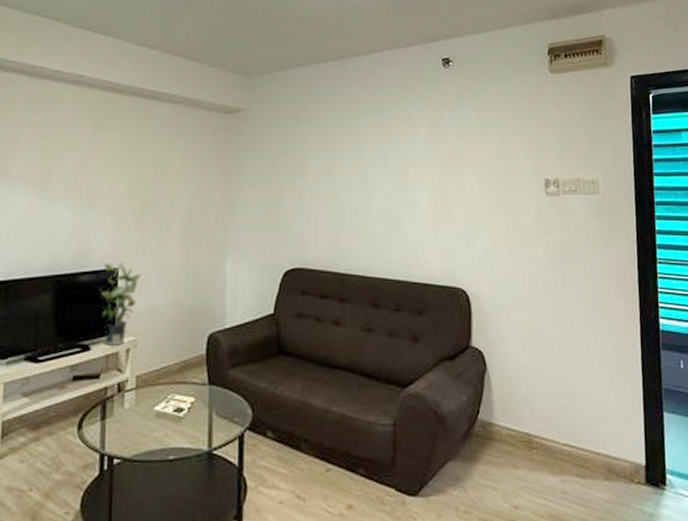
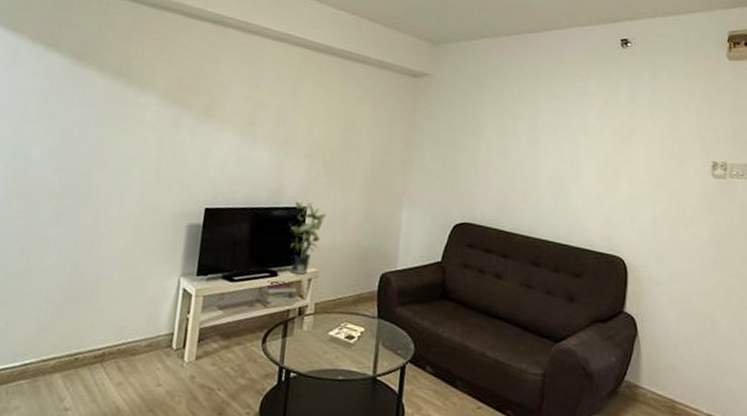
books: none [68,354,116,389] -> present [257,280,298,309]

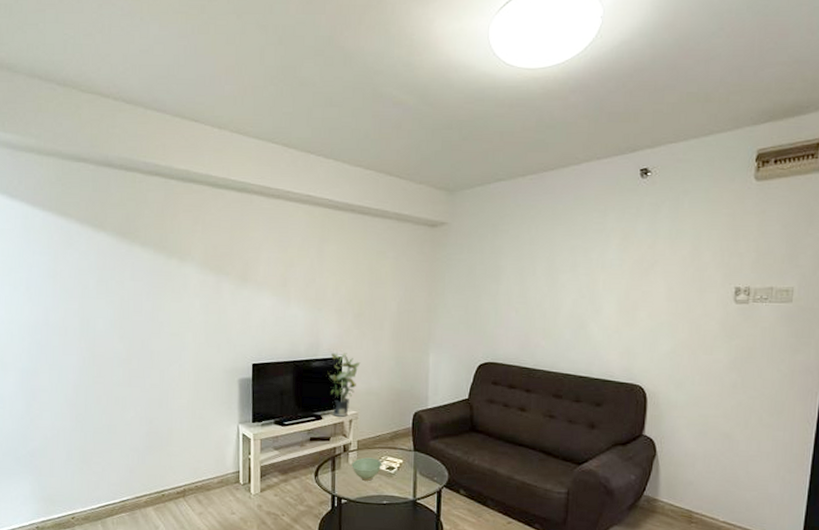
books: present [257,280,298,309] -> none [306,422,342,447]
bowl: none [306,323,341,351] -> present [352,457,382,481]

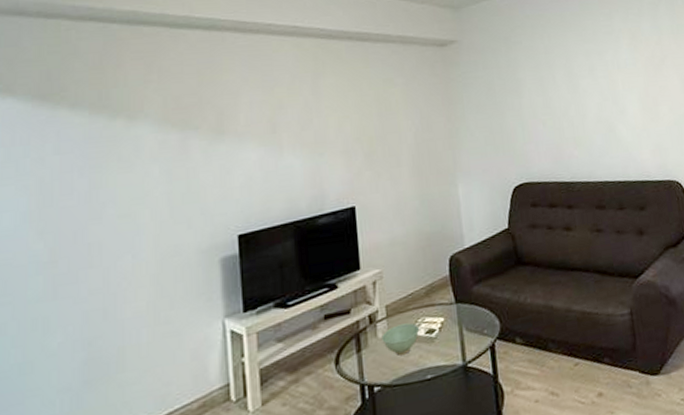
potted plant: present [326,352,361,417] -> none [337,200,379,281]

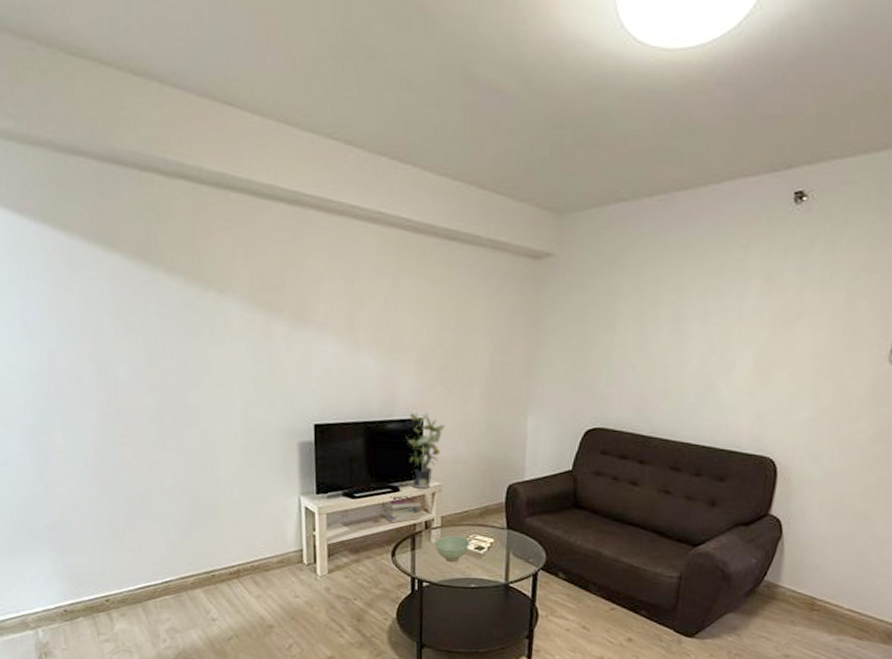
books: none [319,289,365,326] -> present [381,495,423,523]
potted plant: none [337,200,379,281] -> present [404,412,445,489]

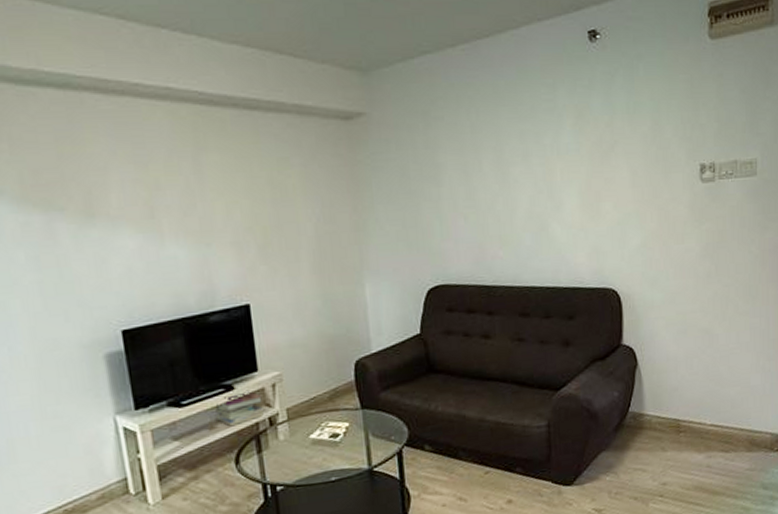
potted plant: present [404,412,445,489] -> none [231,298,276,383]
bowl: present [434,535,470,562] -> none [283,426,323,458]

